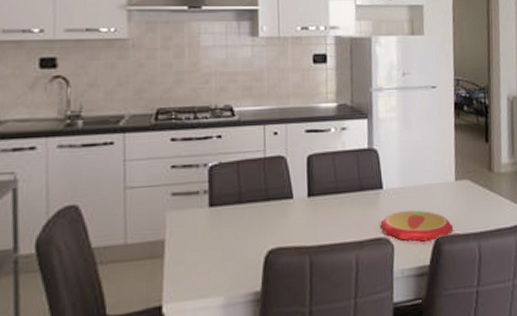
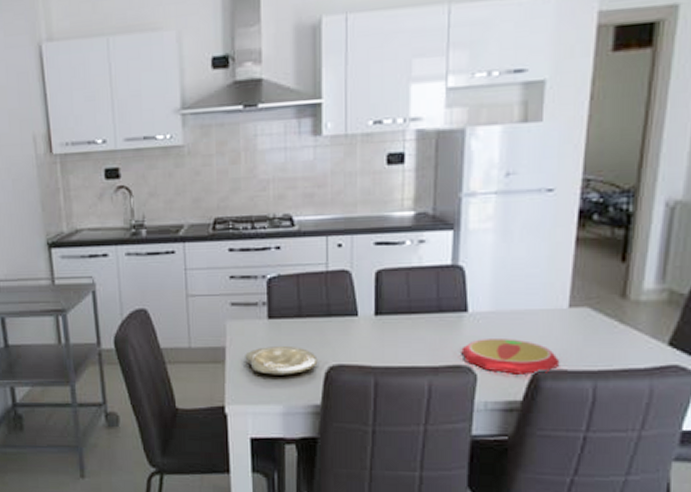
plate: none [185,232,258,266] -> present [245,345,318,375]

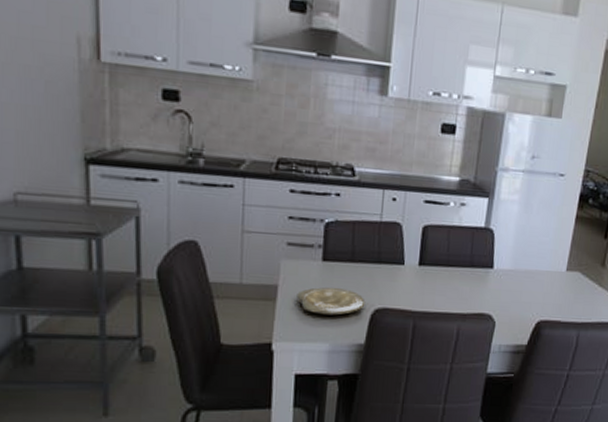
plate: present [461,339,560,375] -> none [485,292,557,323]

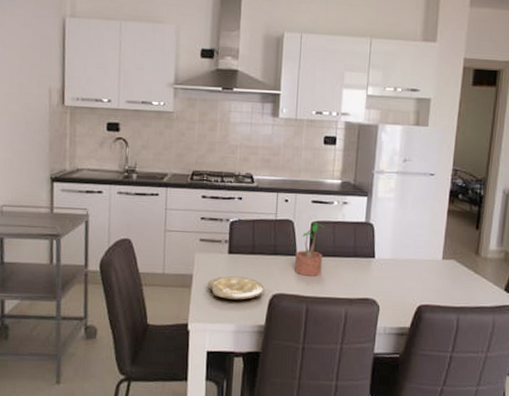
potted plant: none [401,225,444,289] -> present [295,221,330,276]

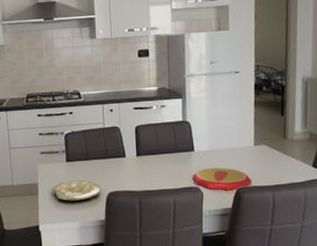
potted plant: present [295,221,330,276] -> none [124,125,152,174]
plate: none [369,279,436,308] -> present [192,167,252,191]

